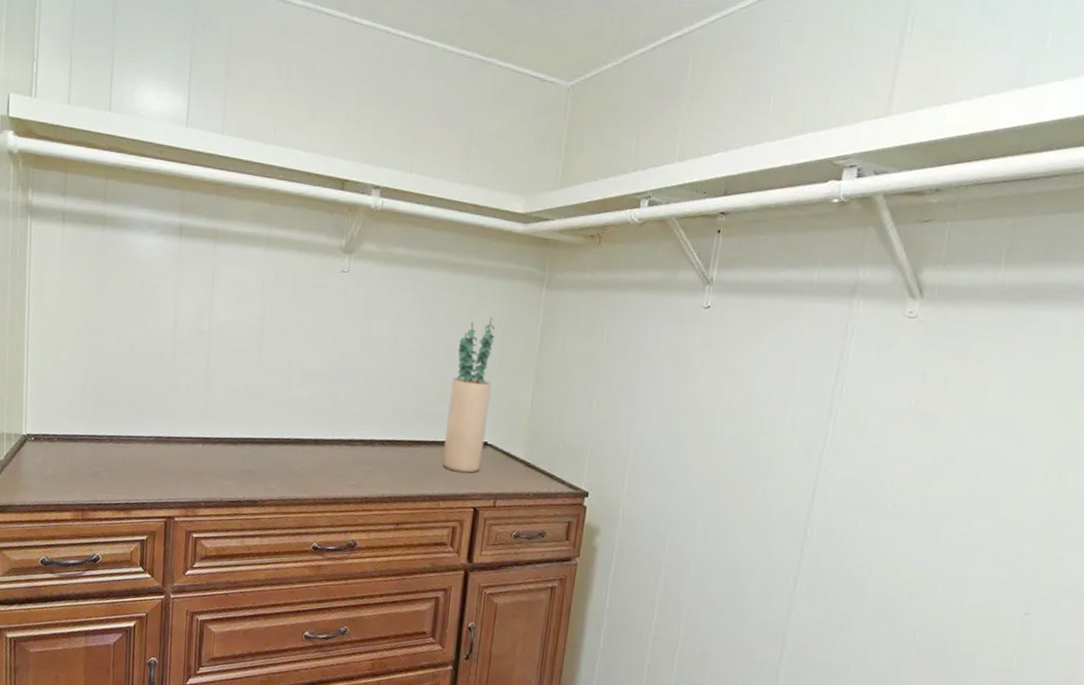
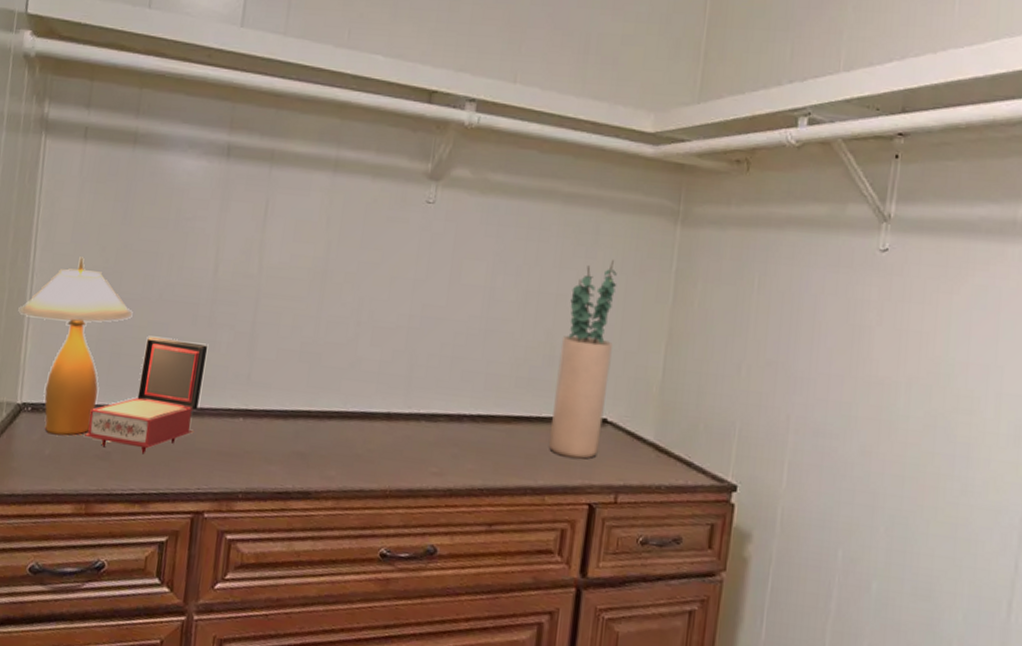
table lamp: none [19,318,110,459] -> present [19,257,133,436]
jewelry box: none [77,380,172,473] -> present [83,336,208,455]

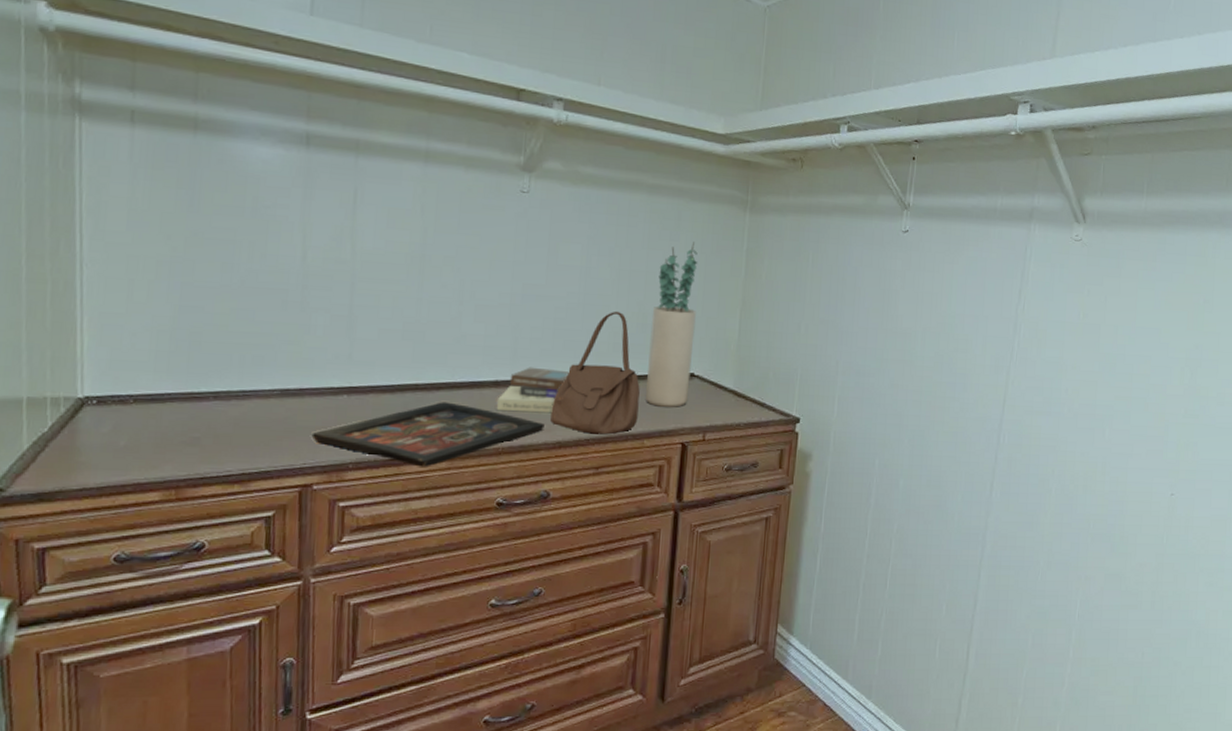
table lamp: present [19,257,133,436] -> none [69,246,212,426]
jewelry box: present [83,336,208,455] -> none [165,322,303,437]
decorative tray: none [207,432,436,505] -> present [311,402,545,467]
books: none [386,399,466,455] -> present [496,367,570,414]
handbag: none [442,339,544,487] -> present [550,311,640,436]

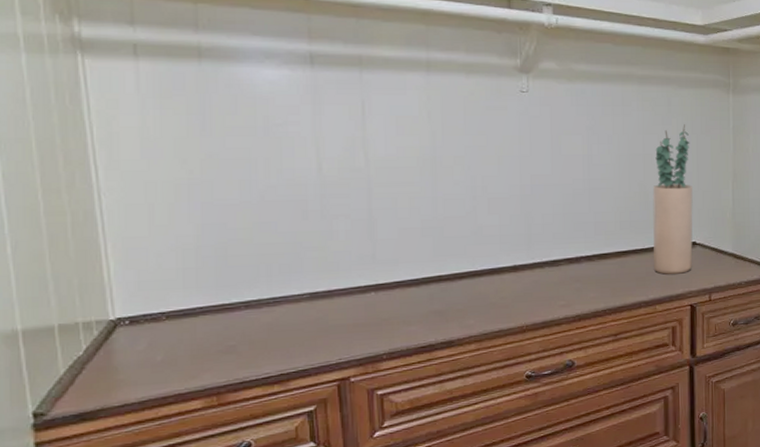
decorative tray: present [311,402,545,467] -> none [344,289,563,351]
books: present [496,367,570,414] -> none [516,250,582,293]
handbag: present [550,311,640,436] -> none [568,192,649,306]

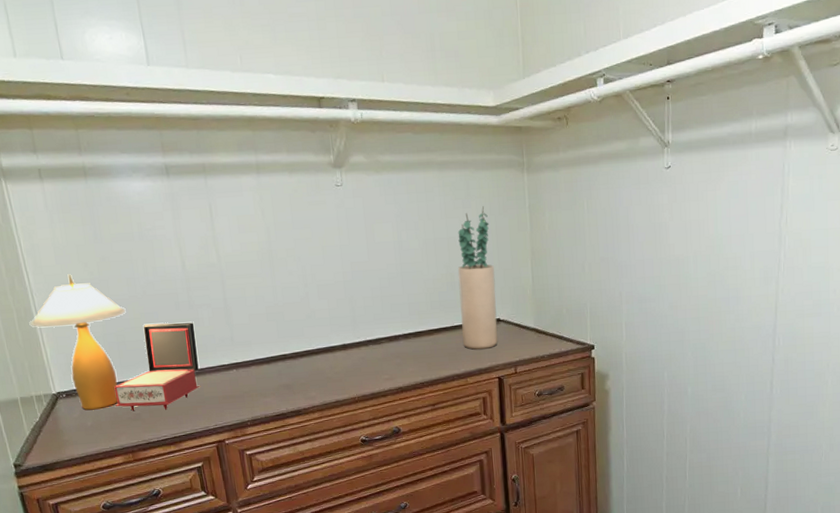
table lamp: none [90,171,233,341] -> present [30,274,126,410]
jewelry box: none [200,235,326,343] -> present [114,322,200,412]

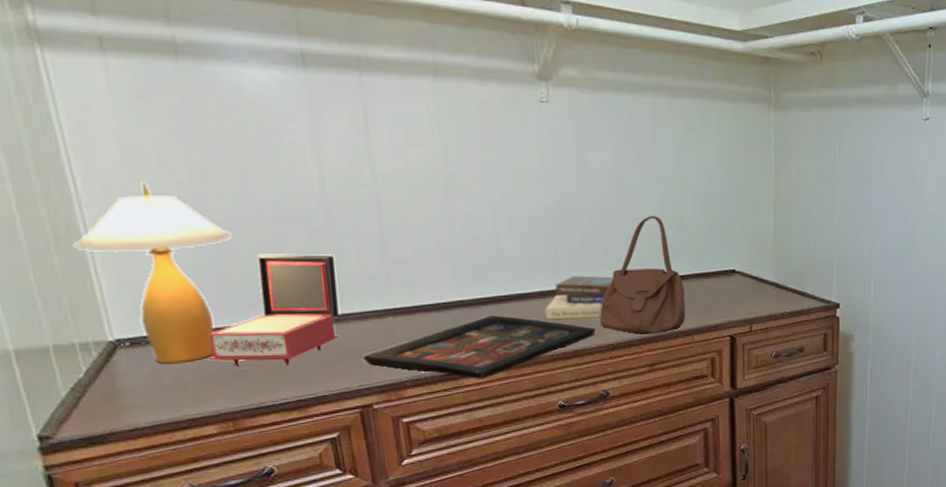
decorative tray: none [216,366,387,419] -> present [362,315,596,379]
books: none [347,329,400,368] -> present [544,275,613,320]
handbag: none [390,274,460,379] -> present [600,215,686,335]
vase: present [457,206,498,350] -> none [688,142,732,304]

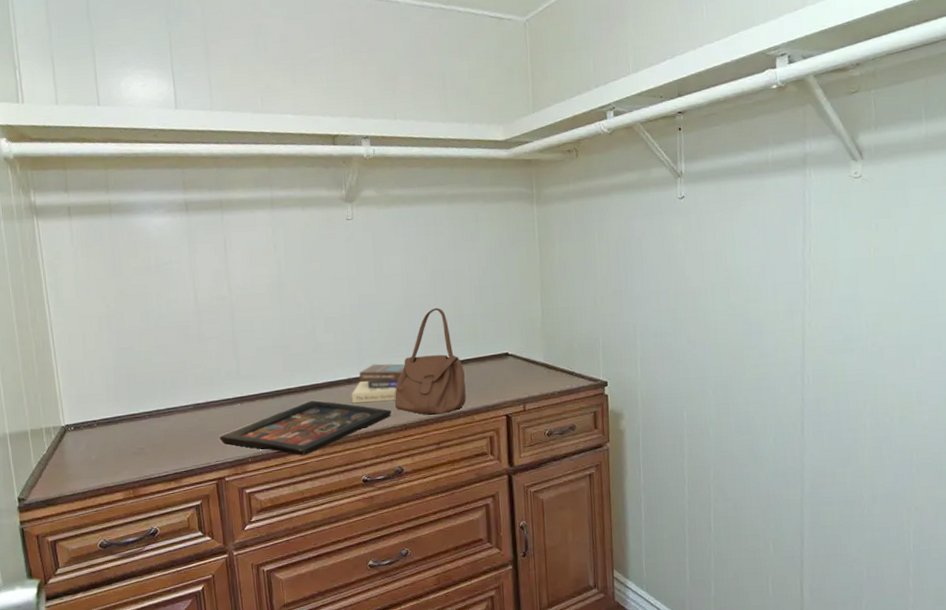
table lamp: present [75,182,232,364] -> none [47,307,138,444]
jewelry box: present [208,254,340,367] -> none [119,355,204,446]

